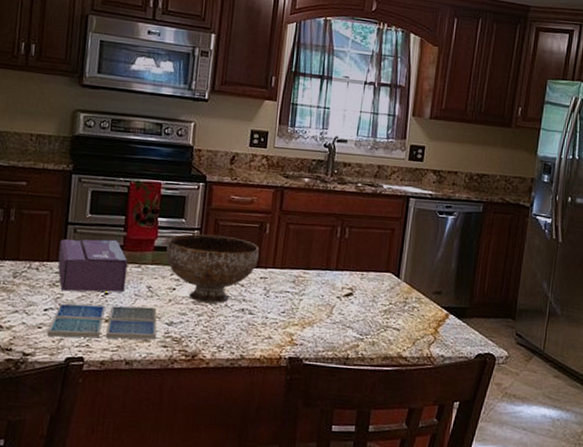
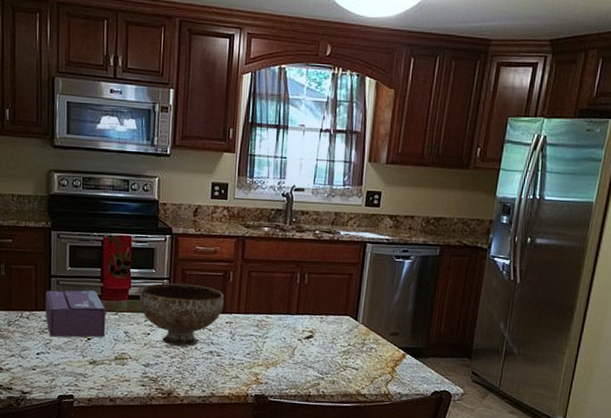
drink coaster: present [46,303,157,340] -> none [40,348,136,380]

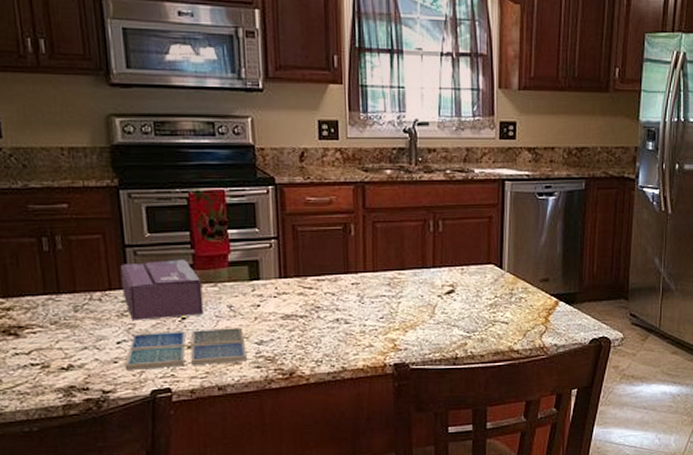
drink coaster: none [40,348,136,380] -> present [124,327,248,370]
bowl: present [139,283,224,347] -> none [242,242,347,317]

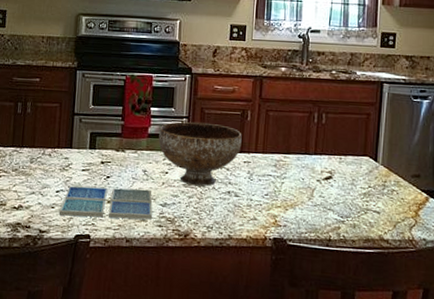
tissue box: present [120,259,204,320] -> none [66,128,126,176]
bowl: none [242,242,347,317] -> present [158,122,242,186]

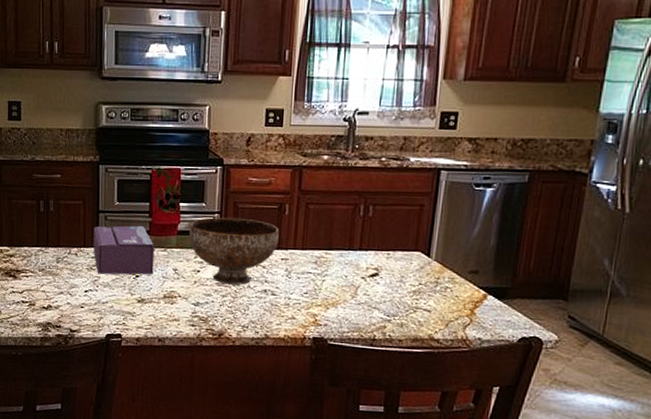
drink coaster: present [58,186,153,220] -> none [88,285,185,319]
tissue box: none [66,128,126,176] -> present [93,225,155,275]

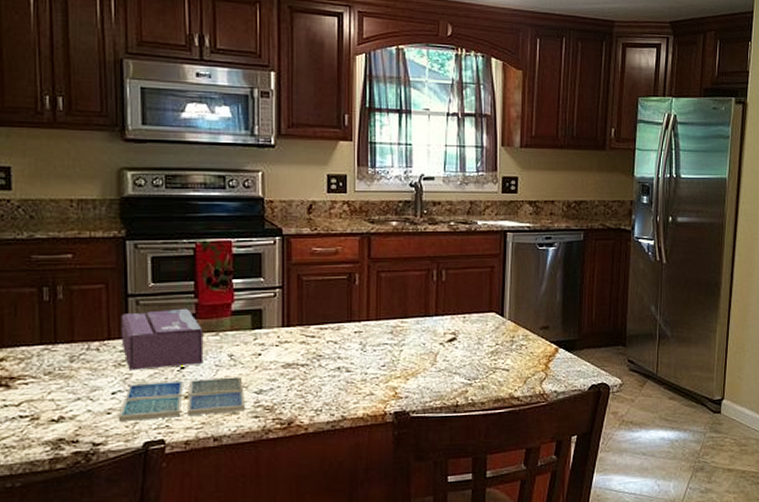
drink coaster: none [88,285,185,319] -> present [118,377,246,422]
bowl: present [189,217,279,285] -> none [246,291,350,366]

